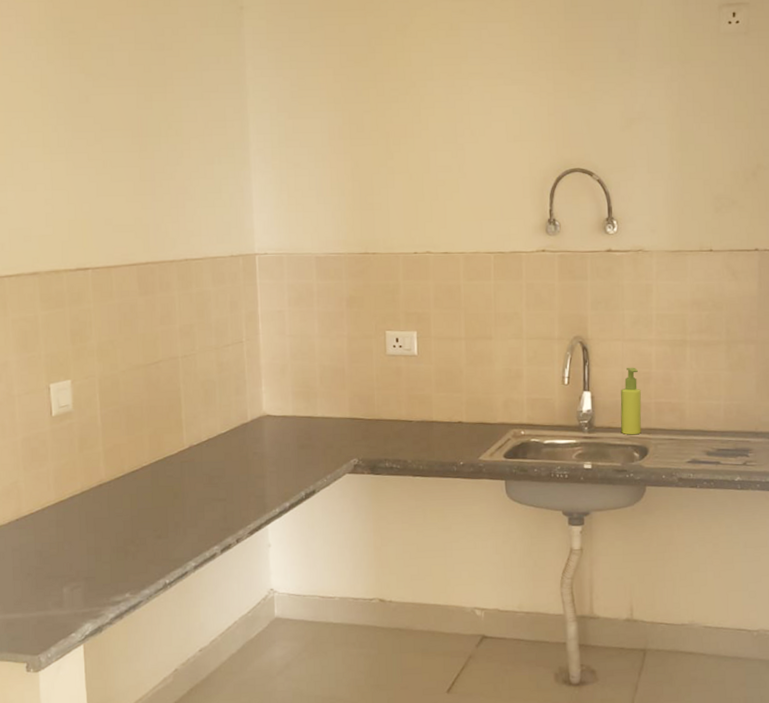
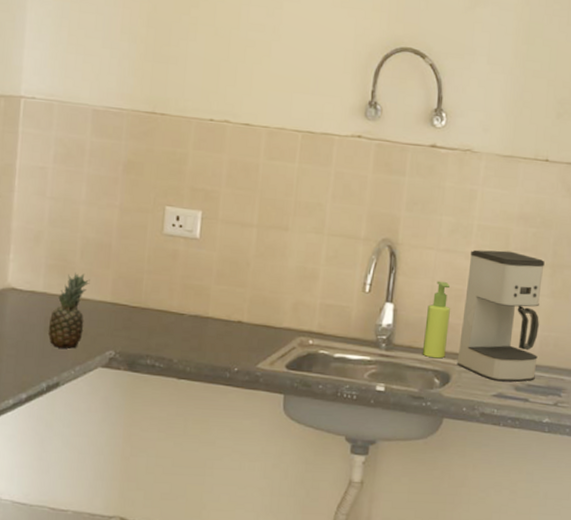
fruit: none [300,396,331,461] -> present [47,273,90,349]
coffee maker: none [652,334,724,449] -> present [457,249,545,382]

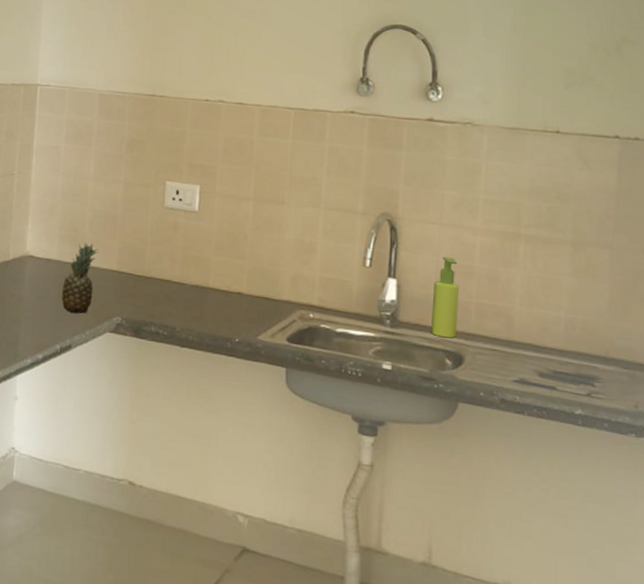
coffee maker: present [457,249,545,382] -> none [470,224,564,368]

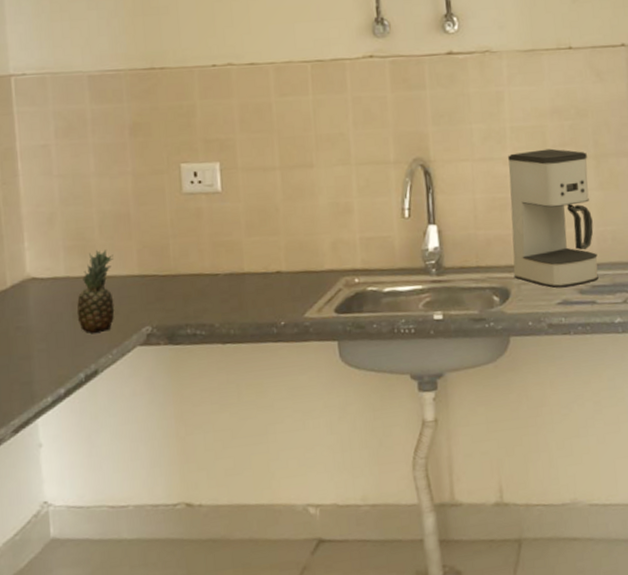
soap dispenser: present [430,256,460,338] -> none [473,192,501,275]
coffee maker: none [470,224,564,368] -> present [508,148,599,288]

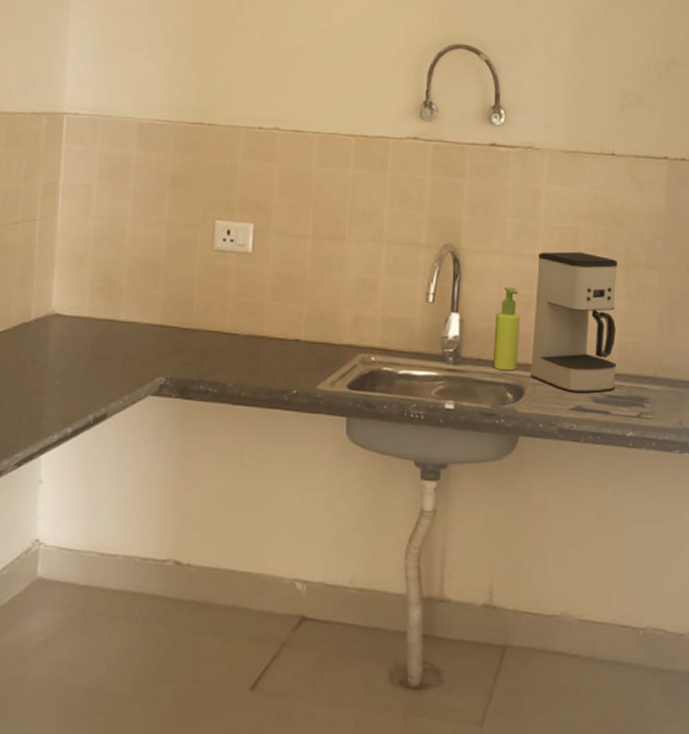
fruit: present [76,249,115,333] -> none [94,295,138,377]
soap dispenser: none [473,192,501,275] -> present [492,287,521,371]

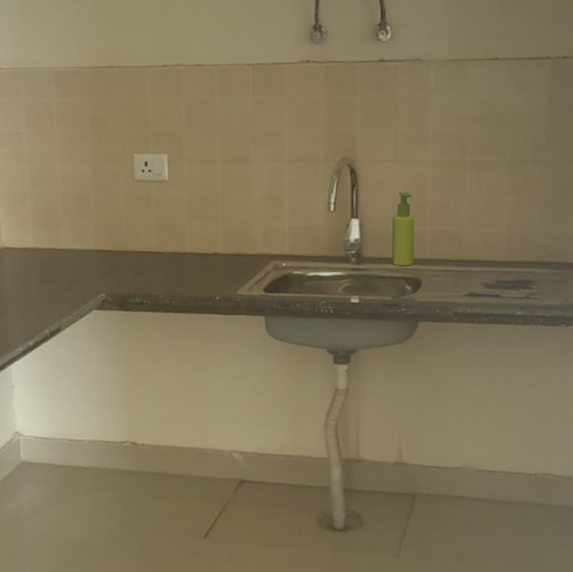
coffee maker: present [530,251,617,393] -> none [426,154,505,281]

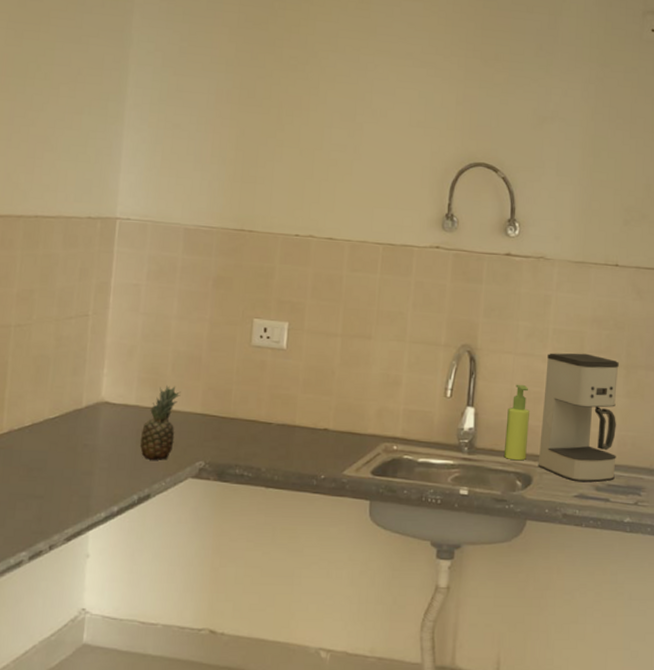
fruit: none [43,226,75,297] -> present [139,386,181,460]
coffee maker: none [426,154,505,281] -> present [538,353,619,482]

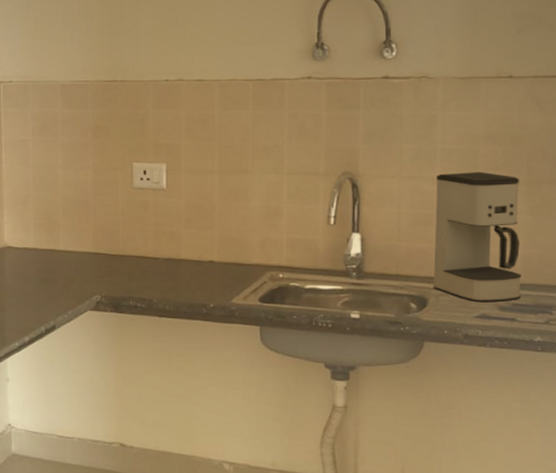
fruit: present [139,386,181,460] -> none [41,229,73,295]
soap dispenser: present [503,384,531,461] -> none [395,207,421,284]

